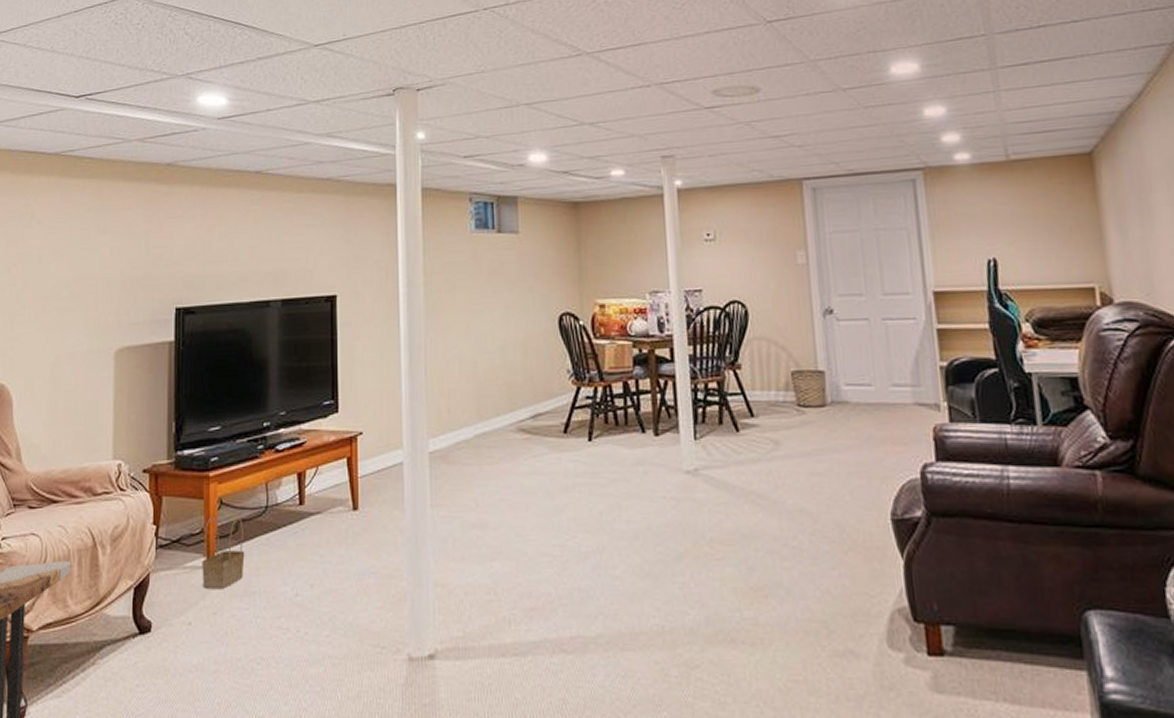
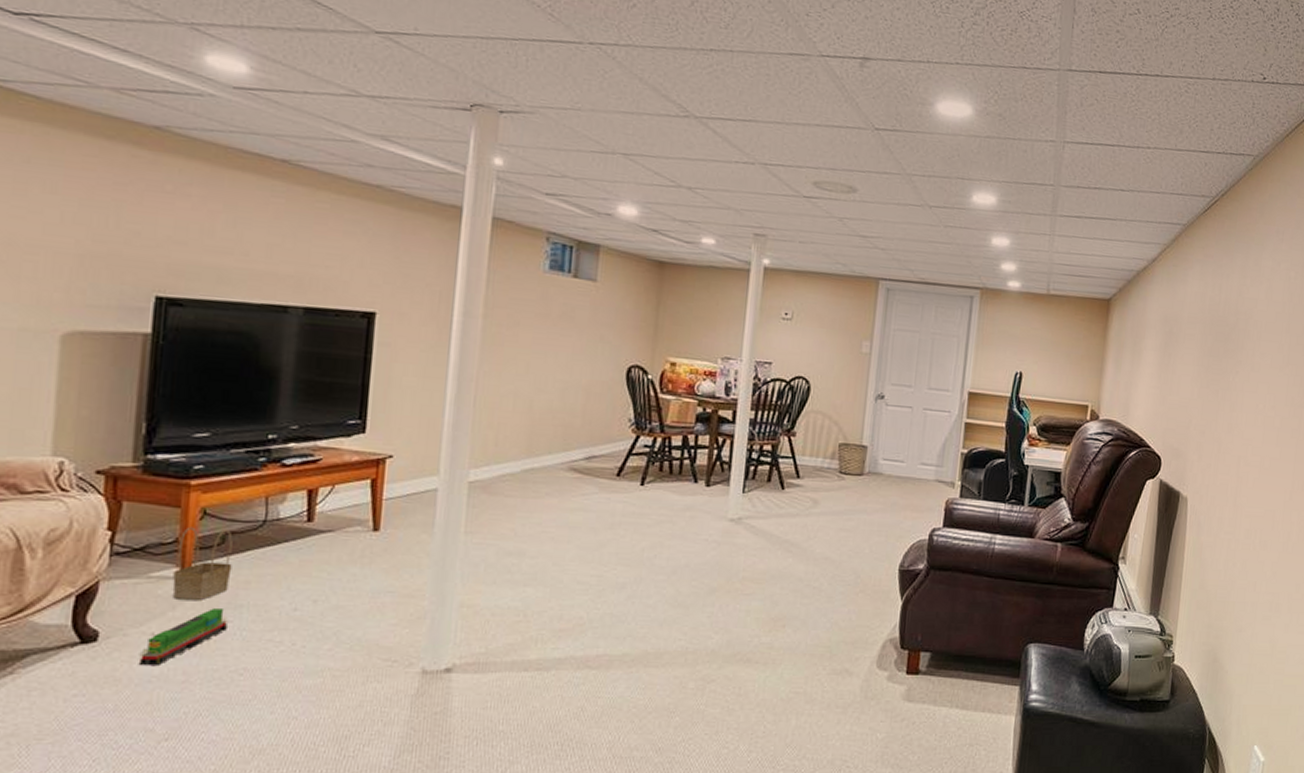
toy train: none [181,596,246,655] -> present [138,608,229,665]

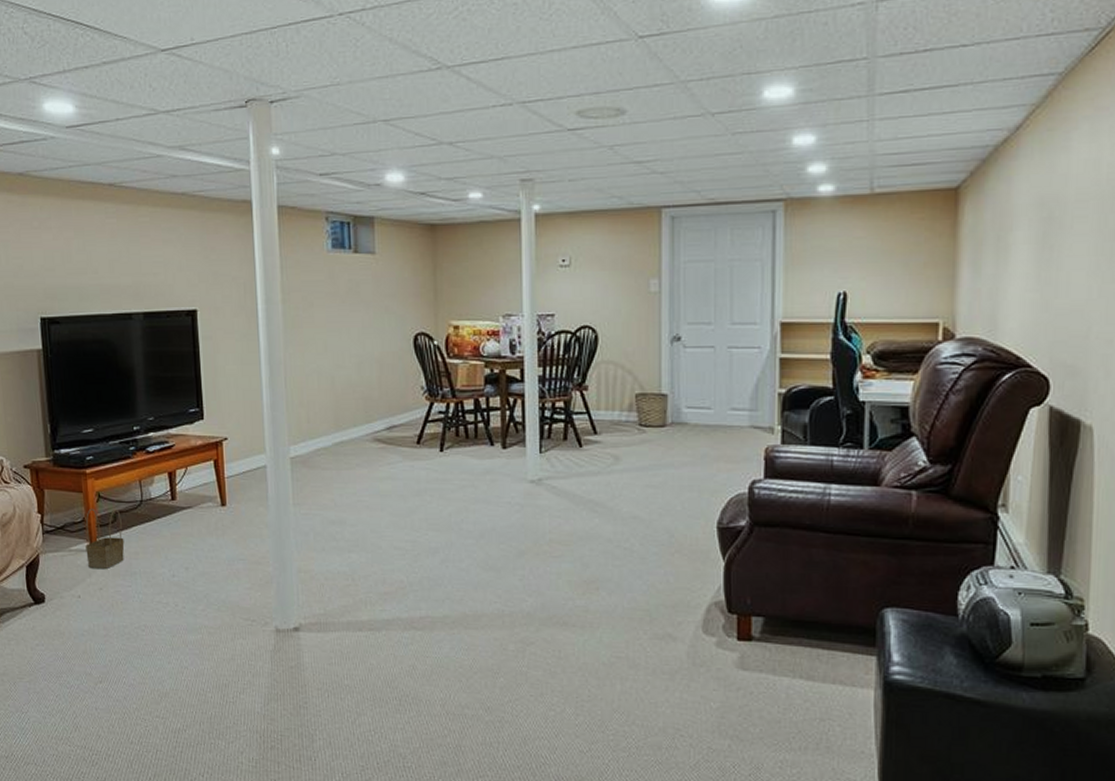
toy train: present [138,608,229,665] -> none [73,575,129,622]

